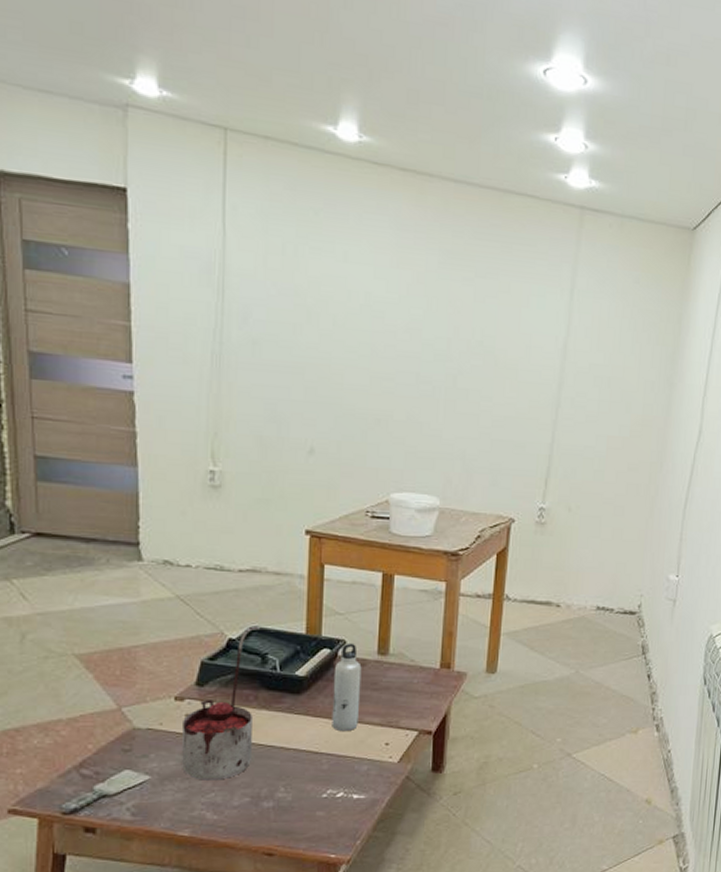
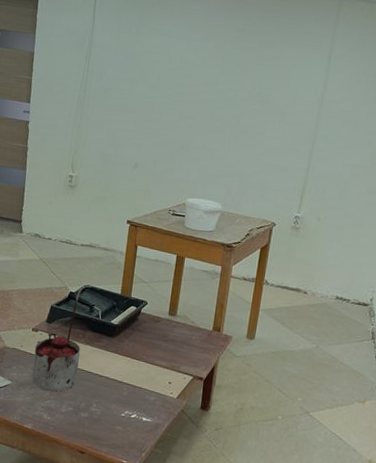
water bottle: present [332,643,362,732] -> none [132,304,157,370]

